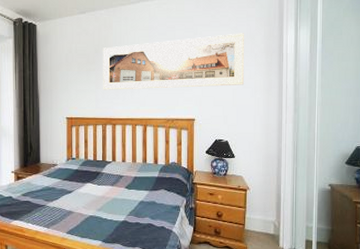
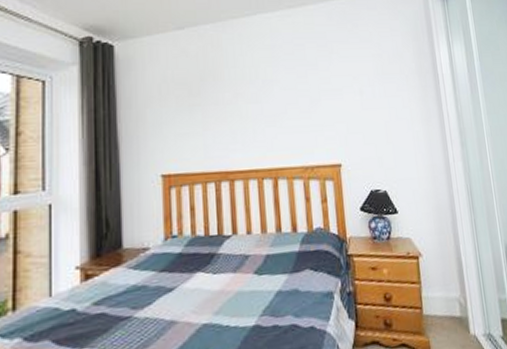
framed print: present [103,33,244,90] -> none [210,50,397,132]

